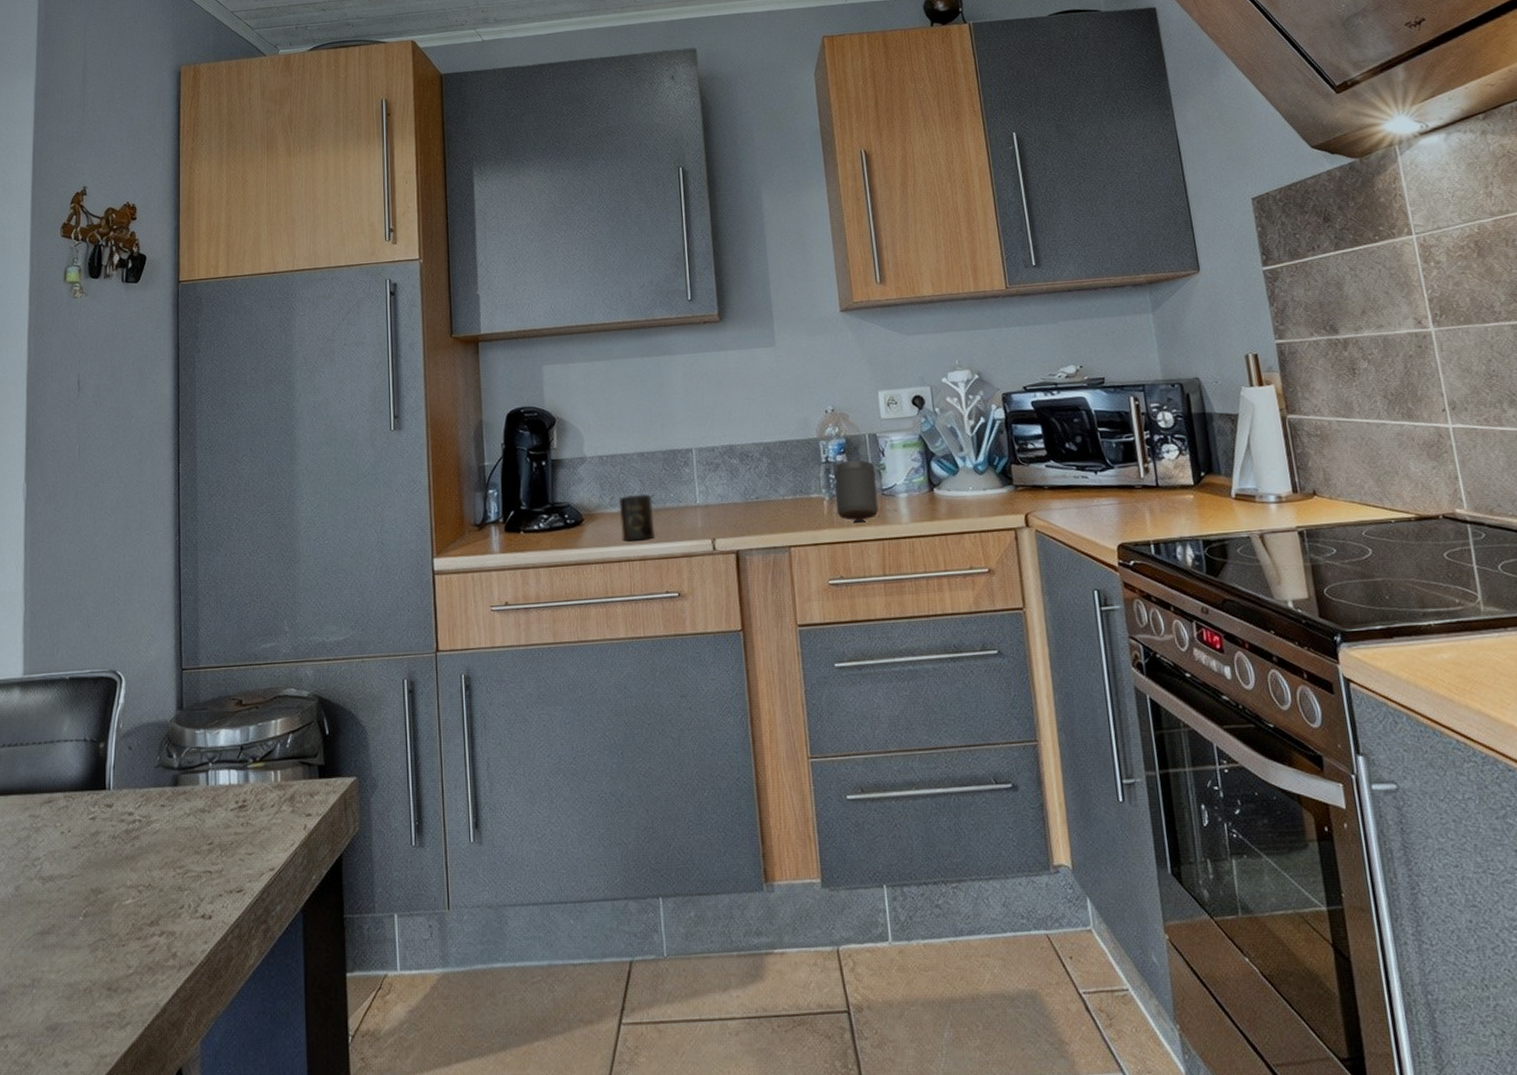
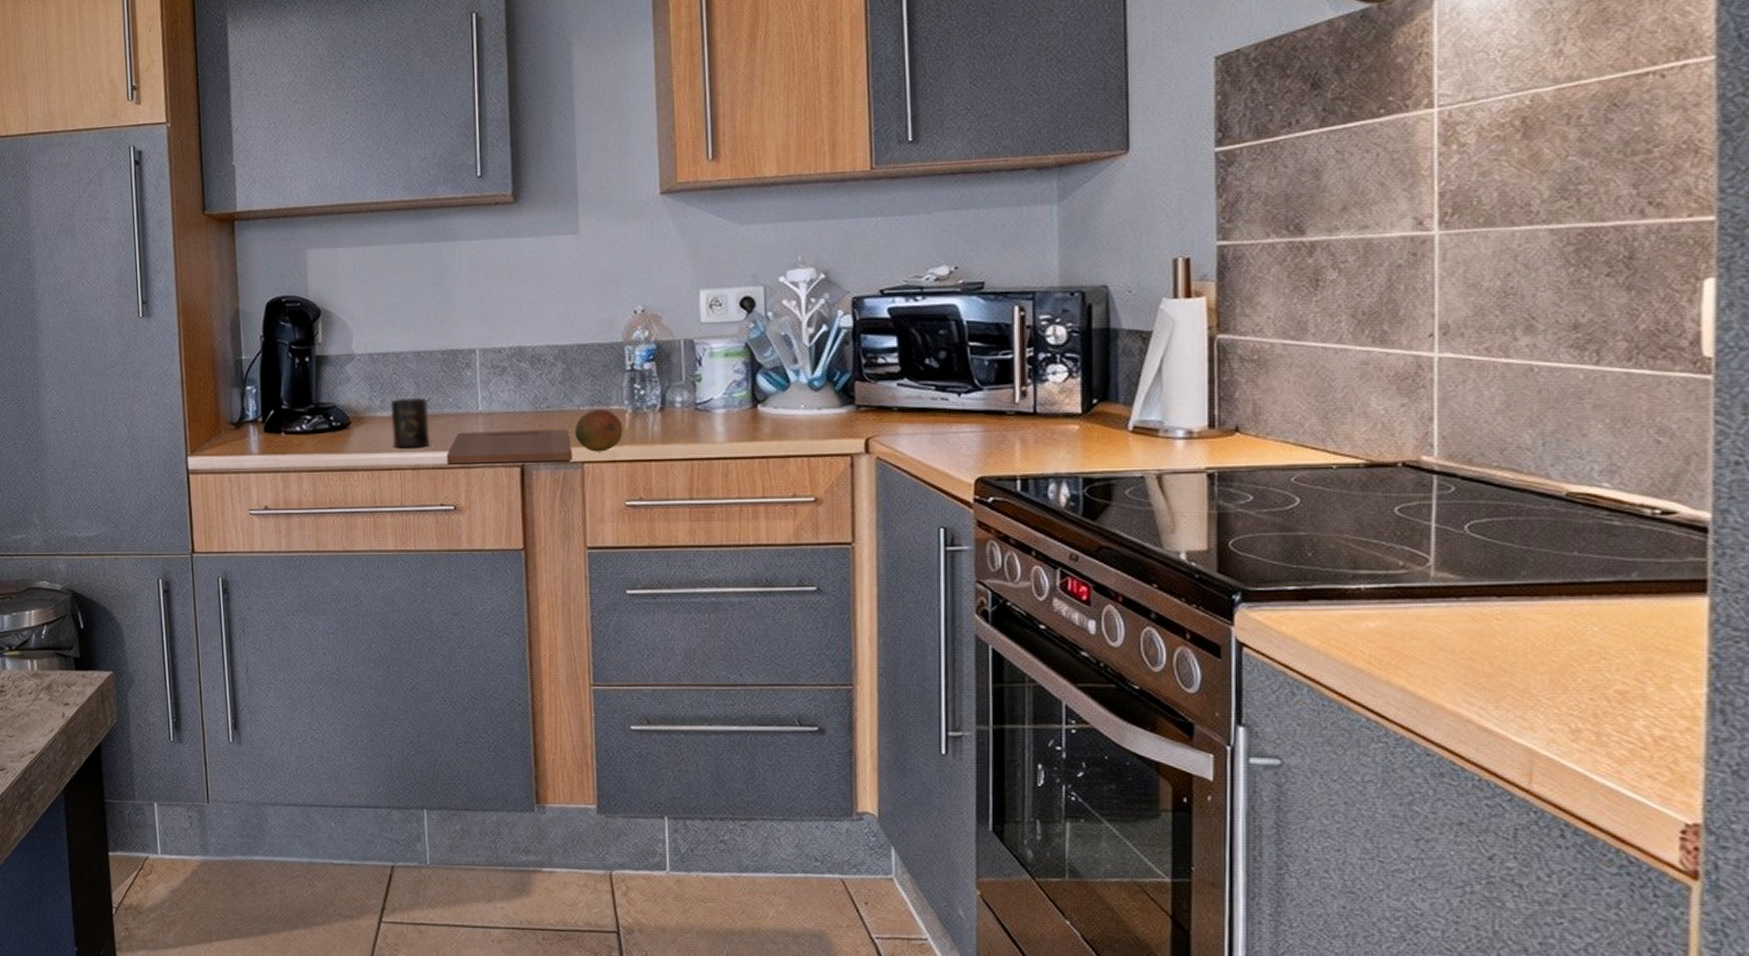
cutting board: none [669,517,780,554] -> present [446,429,572,465]
fruit: none [781,497,823,537] -> present [575,408,623,452]
canister: present [817,456,898,524] -> none [619,364,712,441]

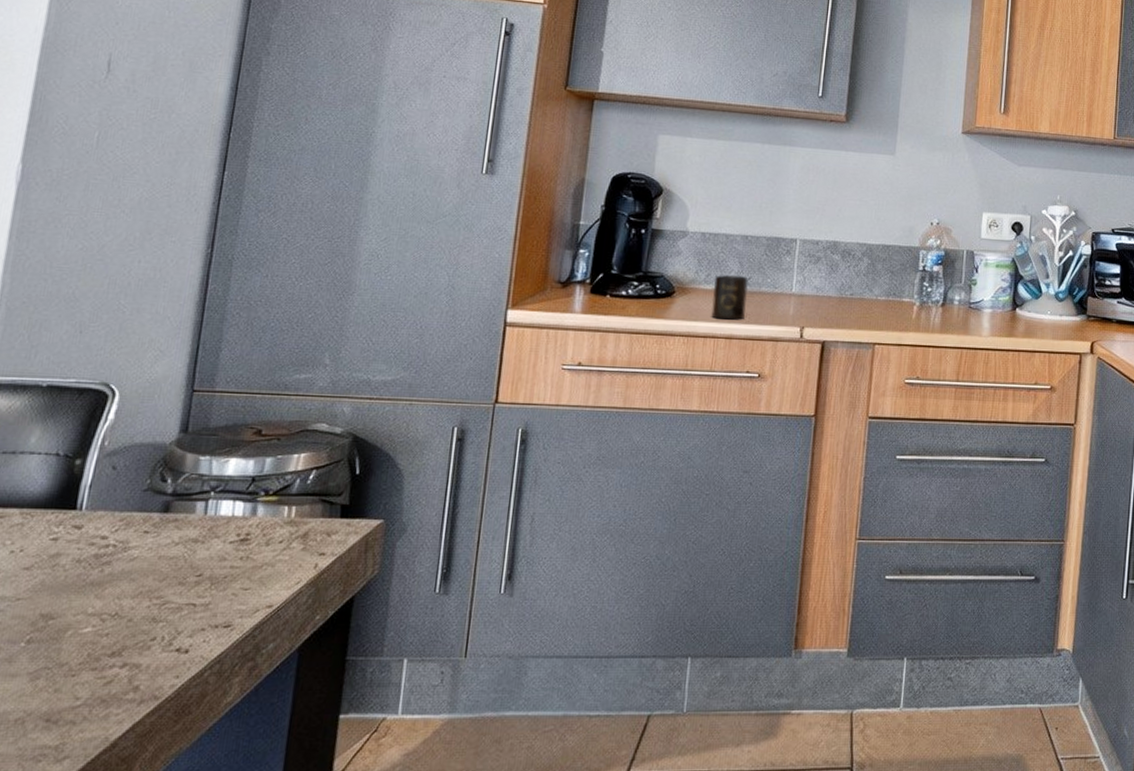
cutting board: present [446,429,572,465] -> none [757,309,867,342]
fruit: present [575,408,623,452] -> none [871,299,911,336]

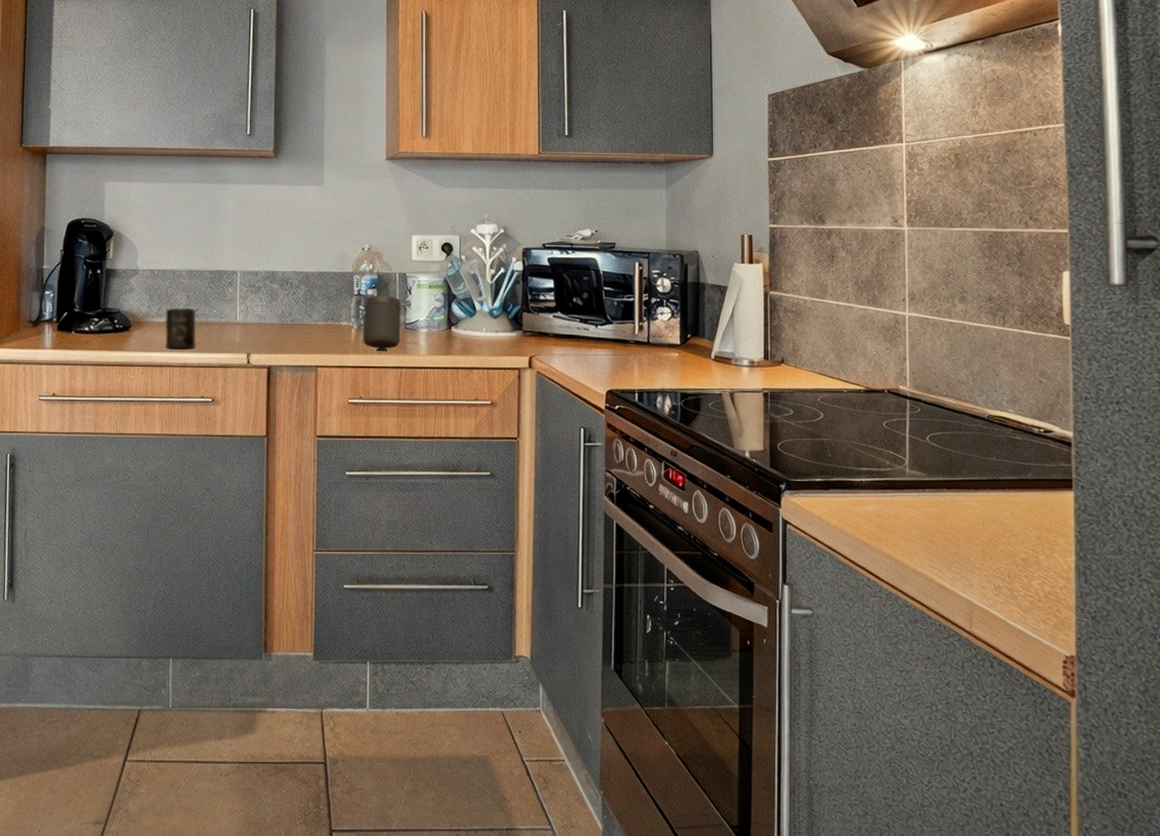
canister: none [910,268,982,332] -> present [347,291,417,352]

